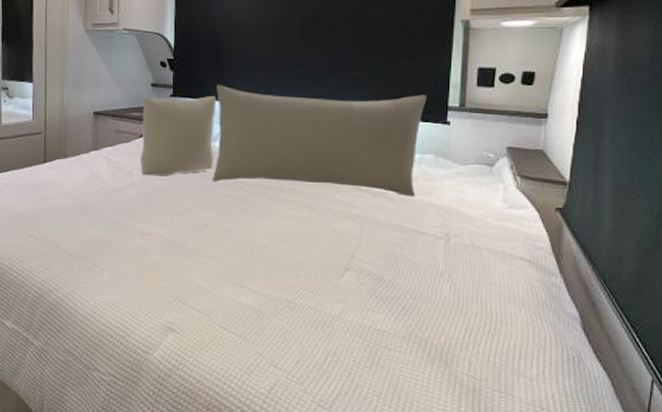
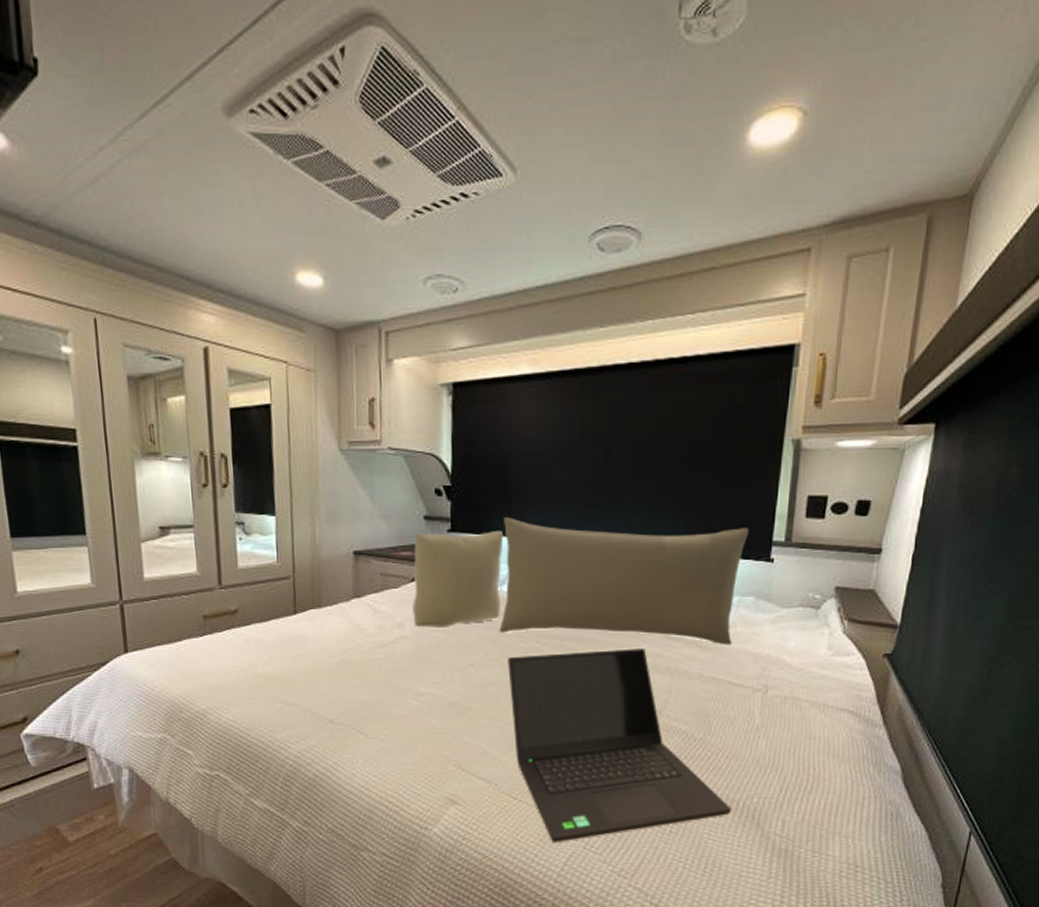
laptop: none [219,198,421,371] -> present [508,648,732,842]

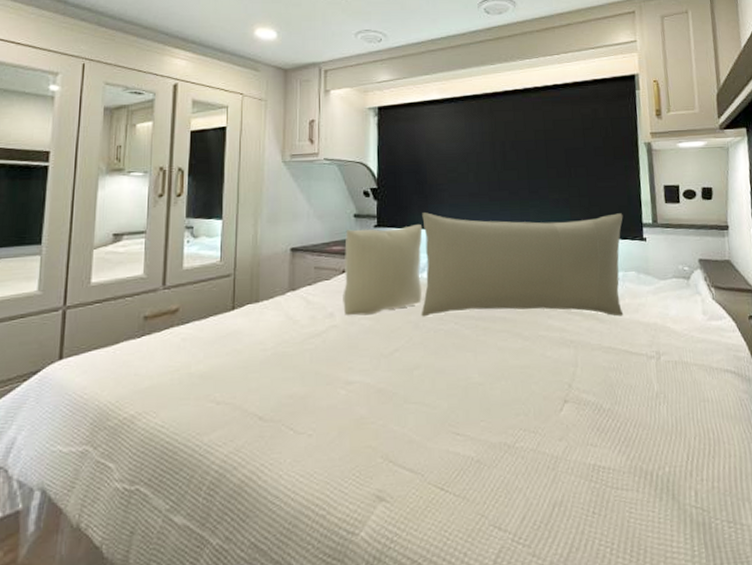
laptop: present [508,648,732,842] -> none [430,324,648,537]

